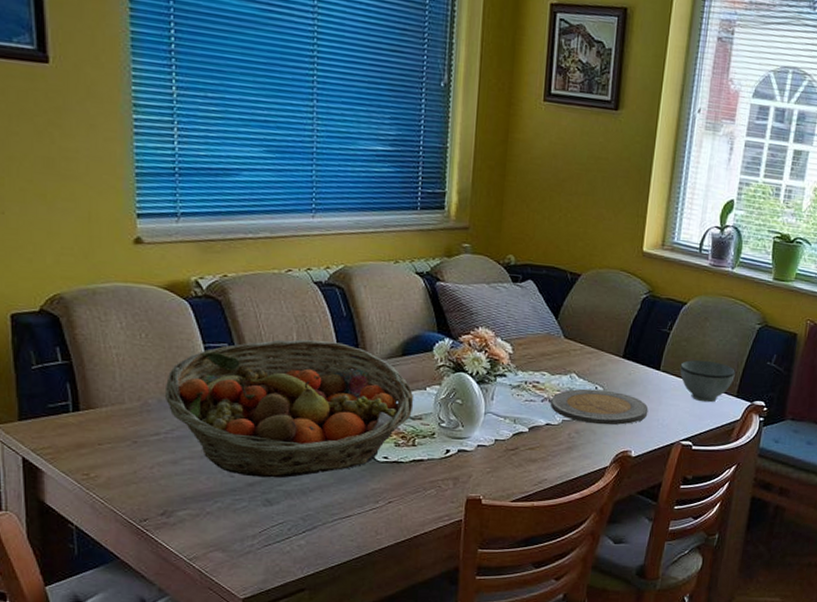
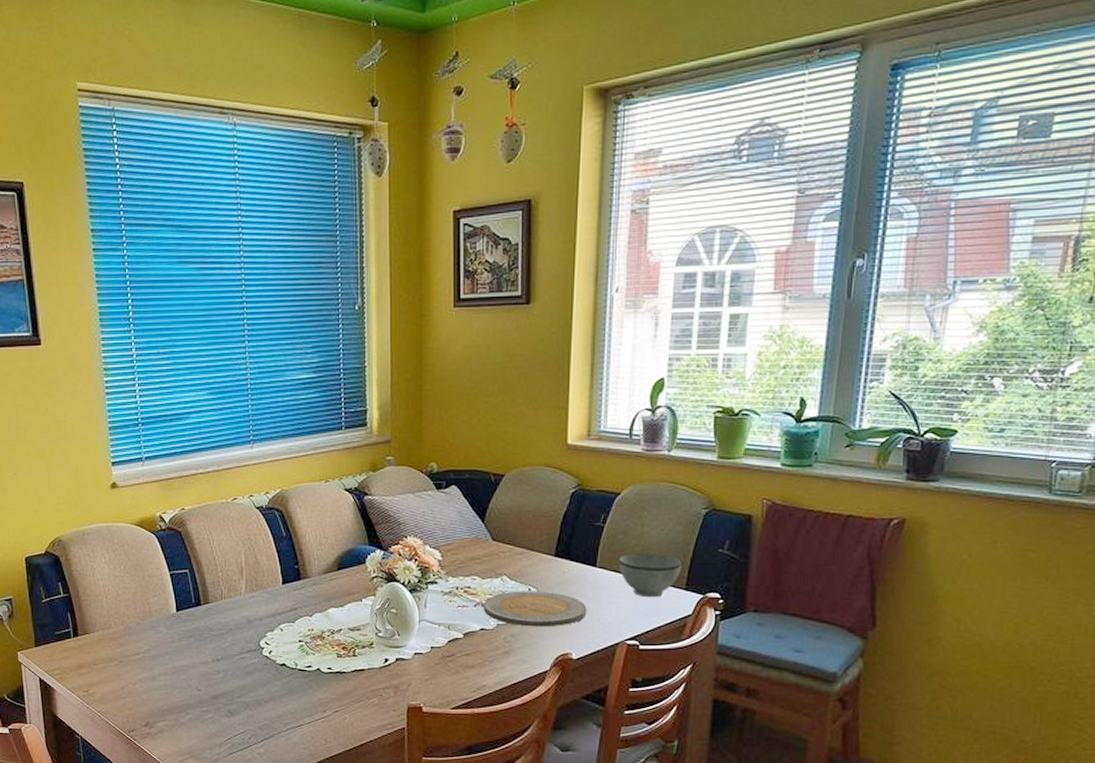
fruit basket: present [166,339,414,478] -> none [142,561,352,691]

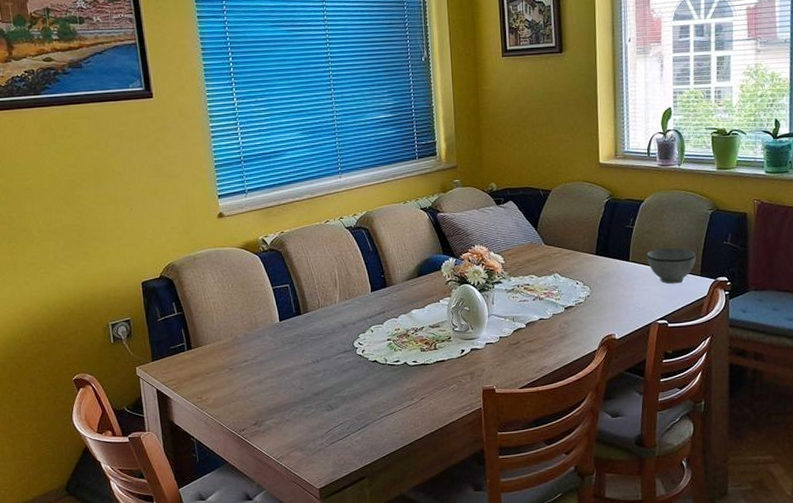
plate: present [484,591,587,627] -> none [541,284,625,315]

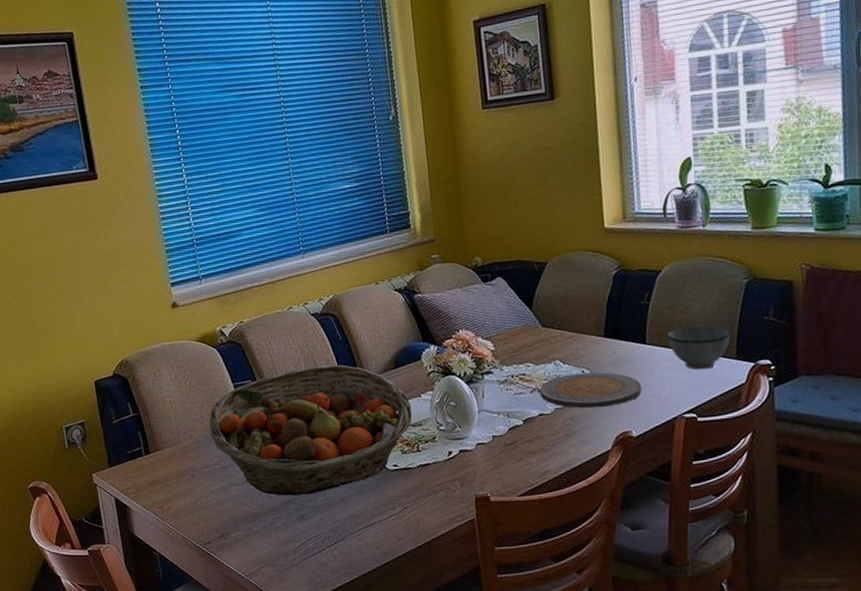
fruit basket: none [249,272,432,388] -> present [209,364,413,496]
plate: none [541,284,625,315] -> present [540,372,642,409]

